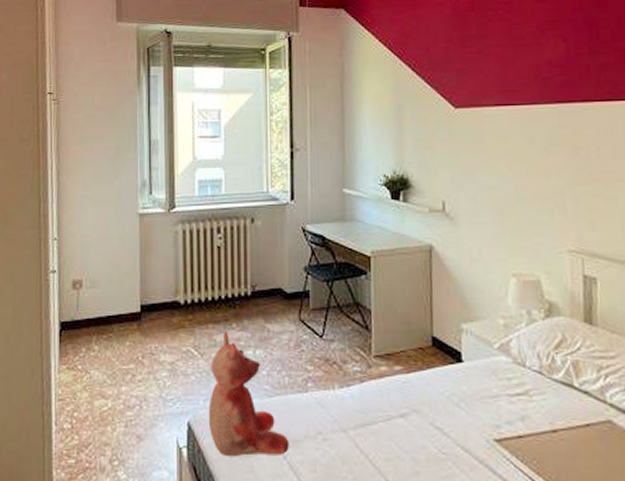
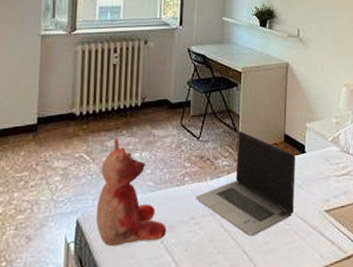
laptop computer: none [323,330,452,464] -> present [196,131,296,237]

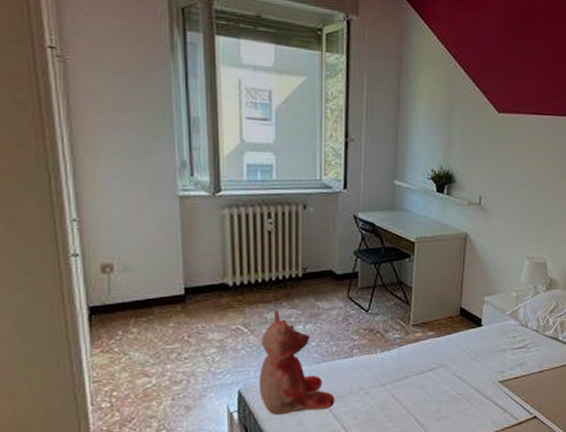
laptop computer: present [196,131,296,237] -> none [365,304,471,406]

